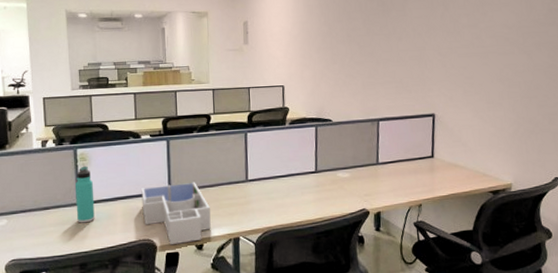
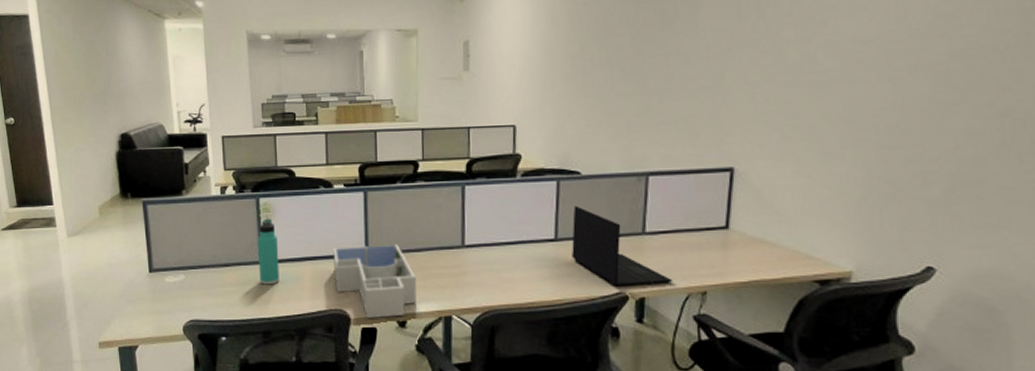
laptop: none [327,145,399,205] -> present [571,205,673,287]

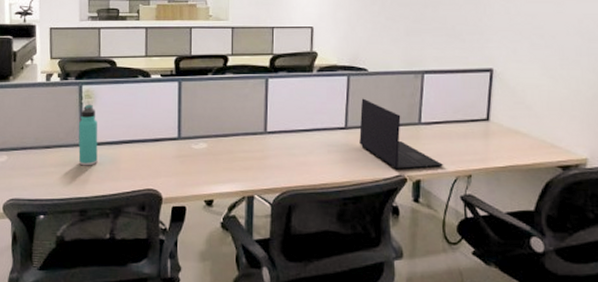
desk organizer: present [333,244,416,319] -> none [148,129,223,198]

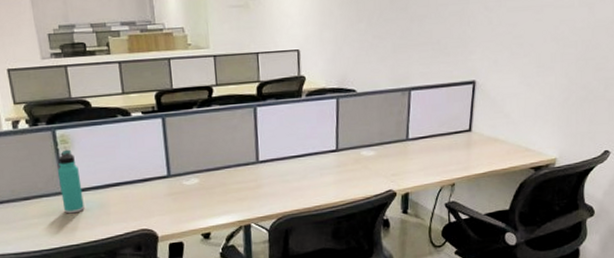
laptop: present [359,98,444,170] -> none [350,119,430,186]

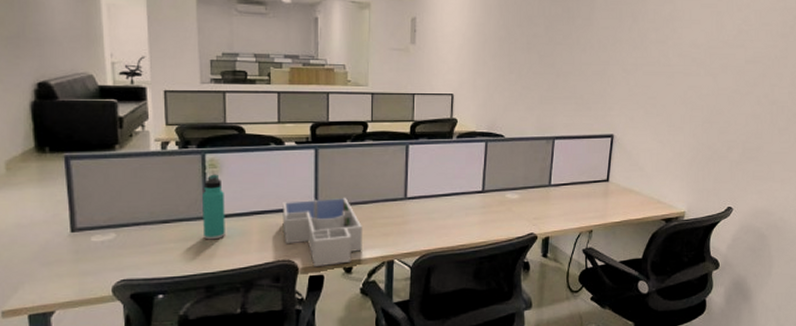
desk organizer: none [136,164,218,235] -> present [282,197,362,268]

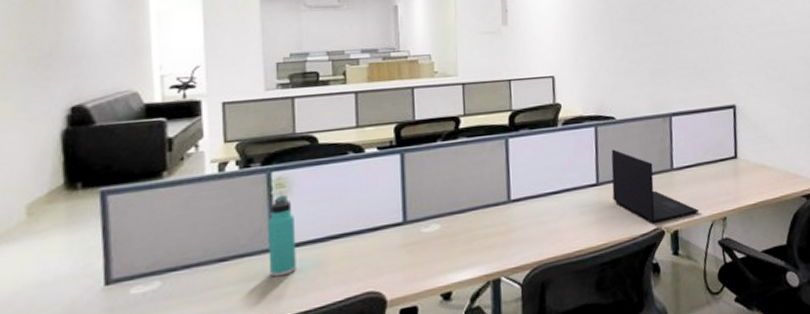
desk organizer: present [282,197,362,268] -> none [365,207,462,298]
laptop: none [495,163,570,229] -> present [611,149,700,223]

